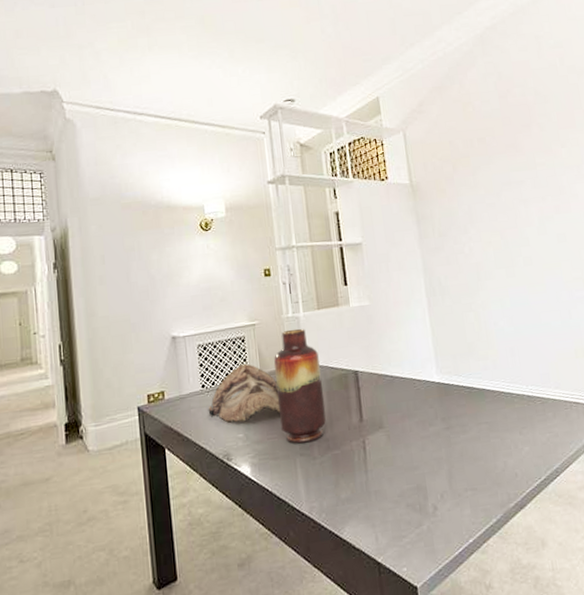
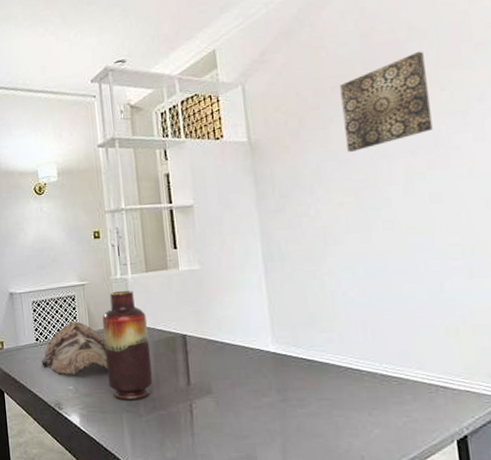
wall art: none [485,113,557,196] -> present [340,51,433,152]

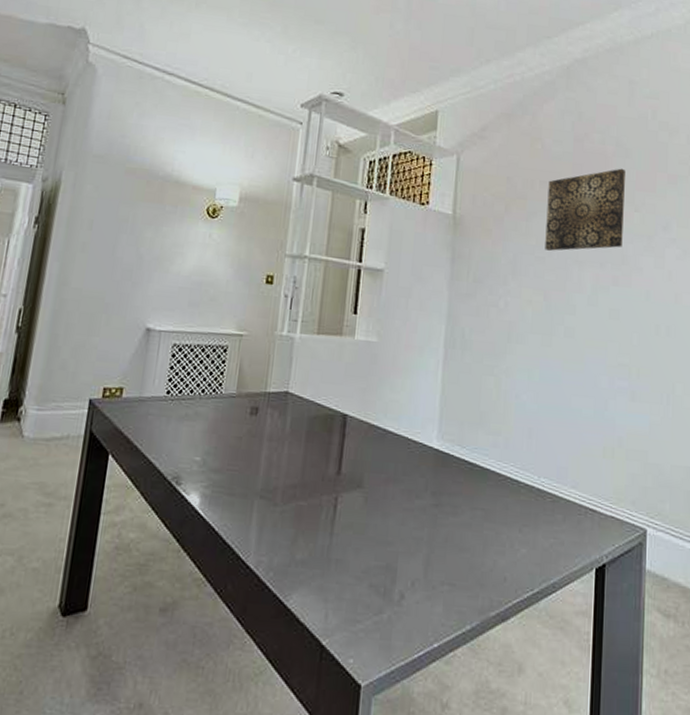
animal skull: present [41,322,108,376] -> none [167,377,252,444]
vase: present [102,290,153,401] -> none [245,349,307,485]

